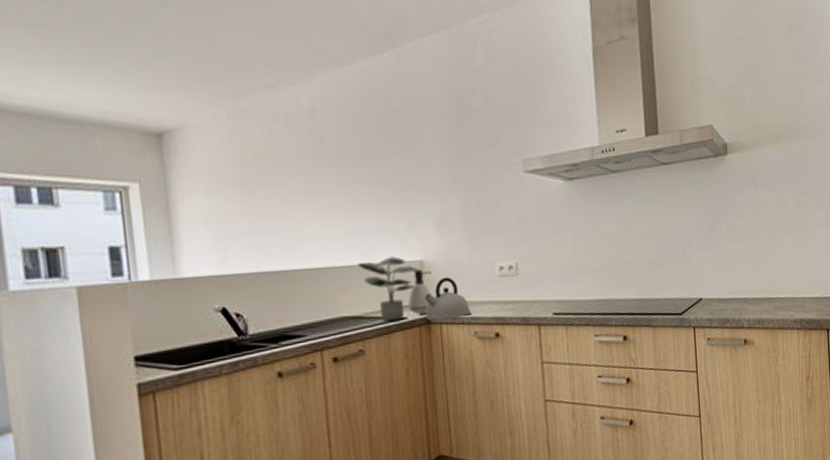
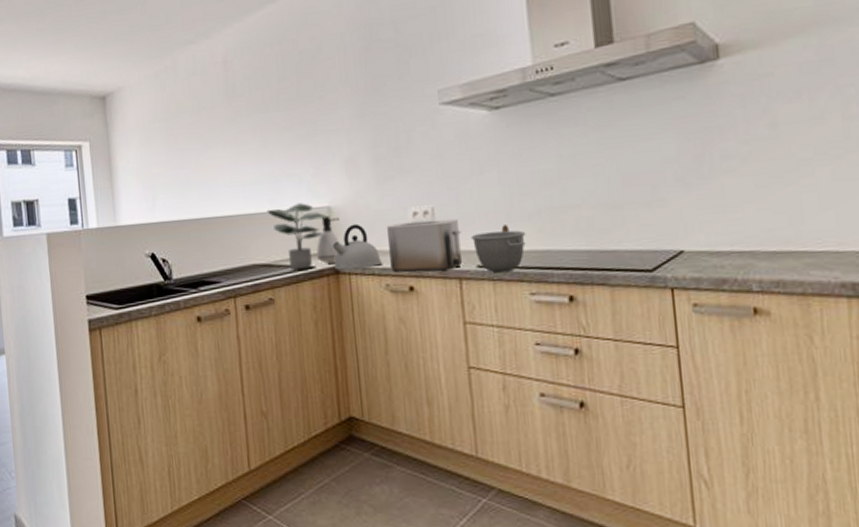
toaster: none [476,272,542,322] -> present [387,218,463,274]
cooking pot: none [548,277,592,319] -> present [471,223,526,273]

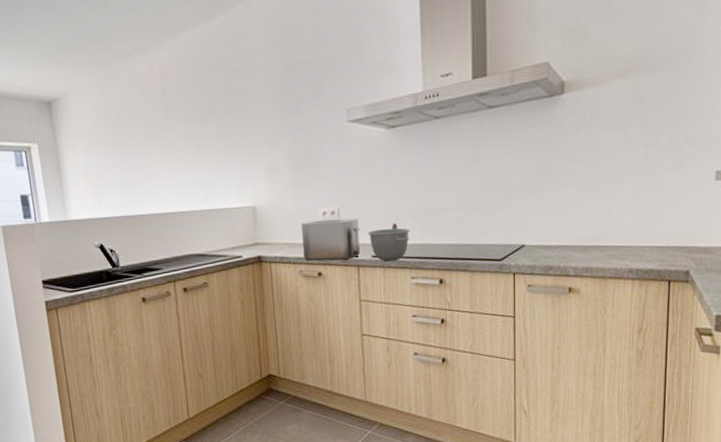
potted plant: present [266,203,330,270] -> none [201,203,255,259]
soap dispenser: present [316,217,340,264] -> none [243,215,263,254]
kettle: present [331,223,383,270] -> none [255,221,297,259]

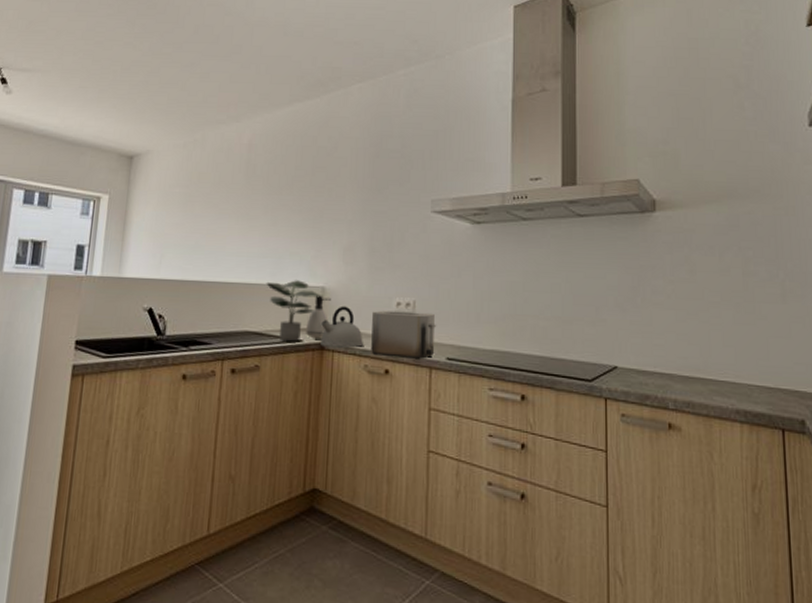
potted plant: none [201,203,255,259] -> present [266,280,323,342]
soap dispenser: none [243,215,263,254] -> present [306,296,331,339]
kettle: none [255,221,297,259] -> present [320,306,364,348]
cooking pot: present [368,222,411,262] -> none [444,323,491,367]

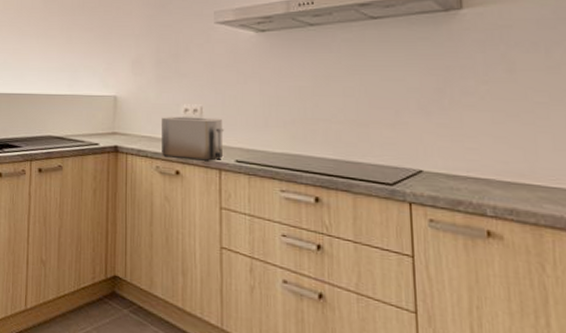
potted plant: present [266,280,323,342] -> none [64,90,115,145]
soap dispenser: present [306,296,331,339] -> none [101,104,123,143]
kettle: present [320,306,364,348] -> none [114,112,155,151]

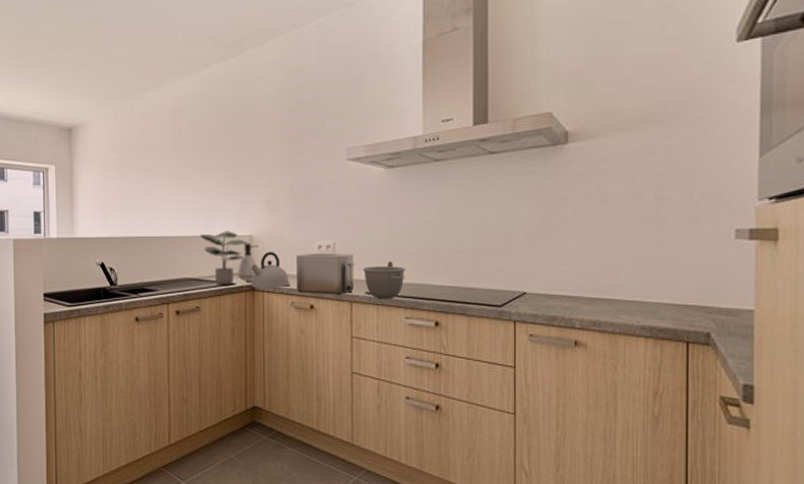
potted plant: none [64,90,115,145] -> present [199,231,251,285]
soap dispenser: none [101,104,123,143] -> present [238,244,258,282]
kettle: none [114,112,155,151] -> present [250,251,291,288]
cooking pot: none [232,127,281,169] -> present [362,260,406,299]

